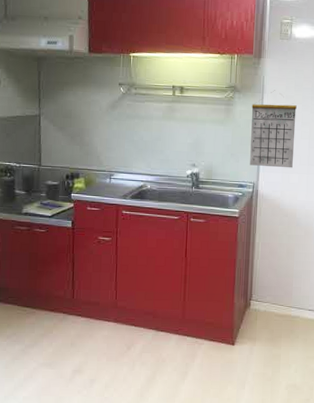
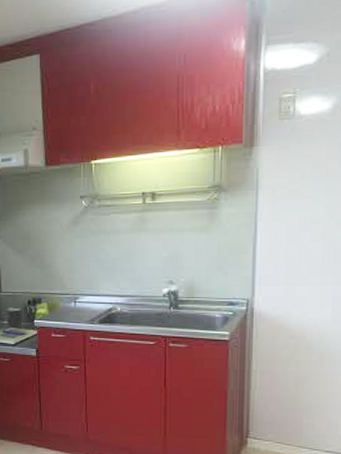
calendar: present [250,90,297,168] -> none [242,184,304,280]

